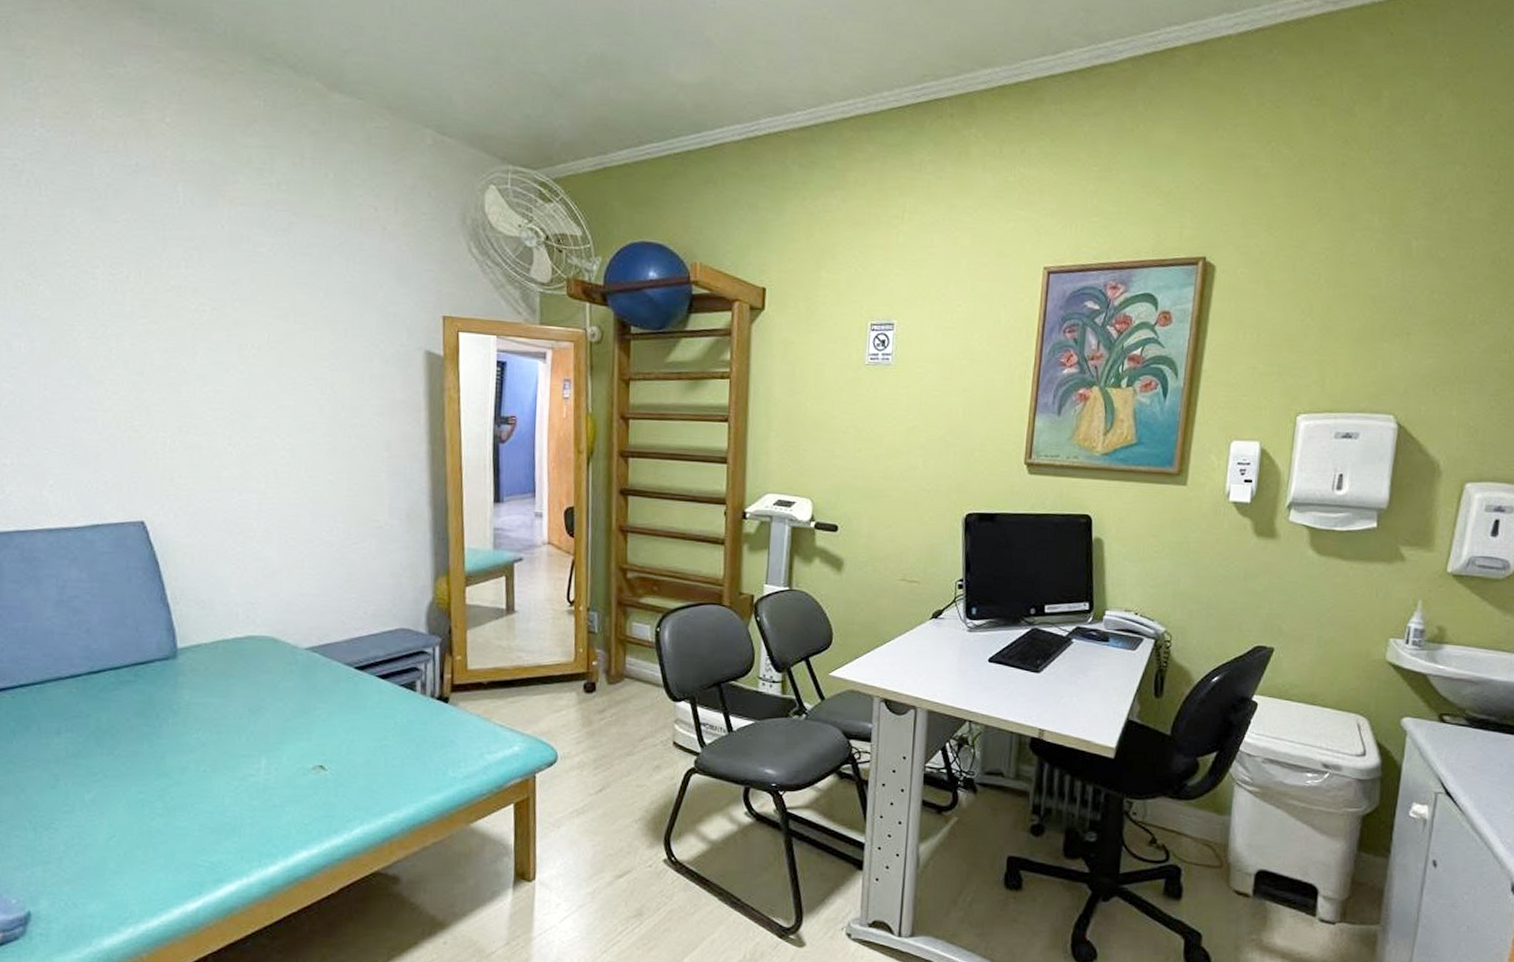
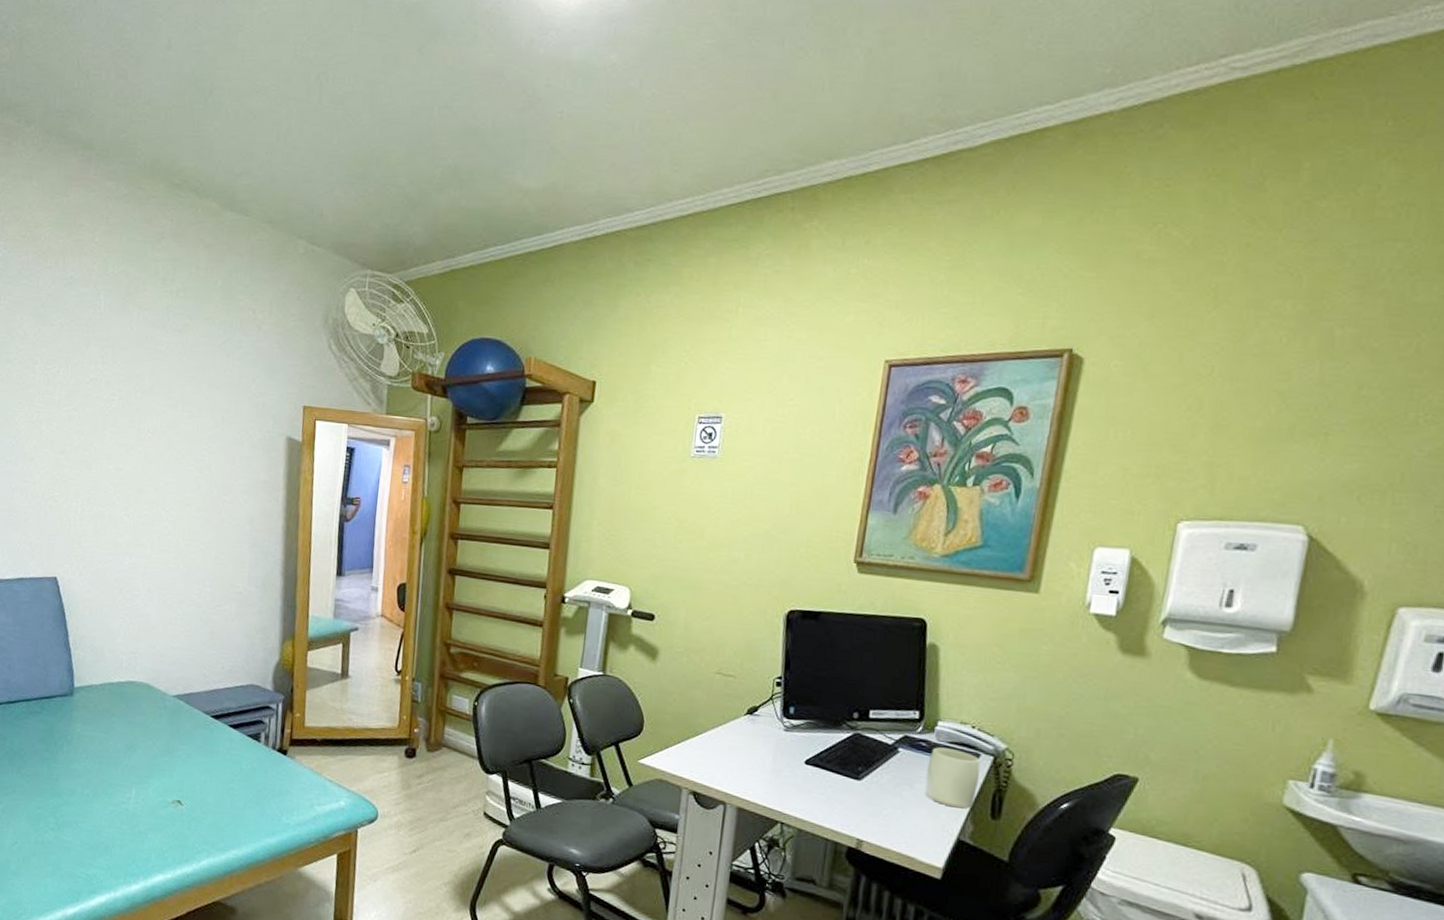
mug: none [1097,635,1143,691] -> present [924,747,980,809]

